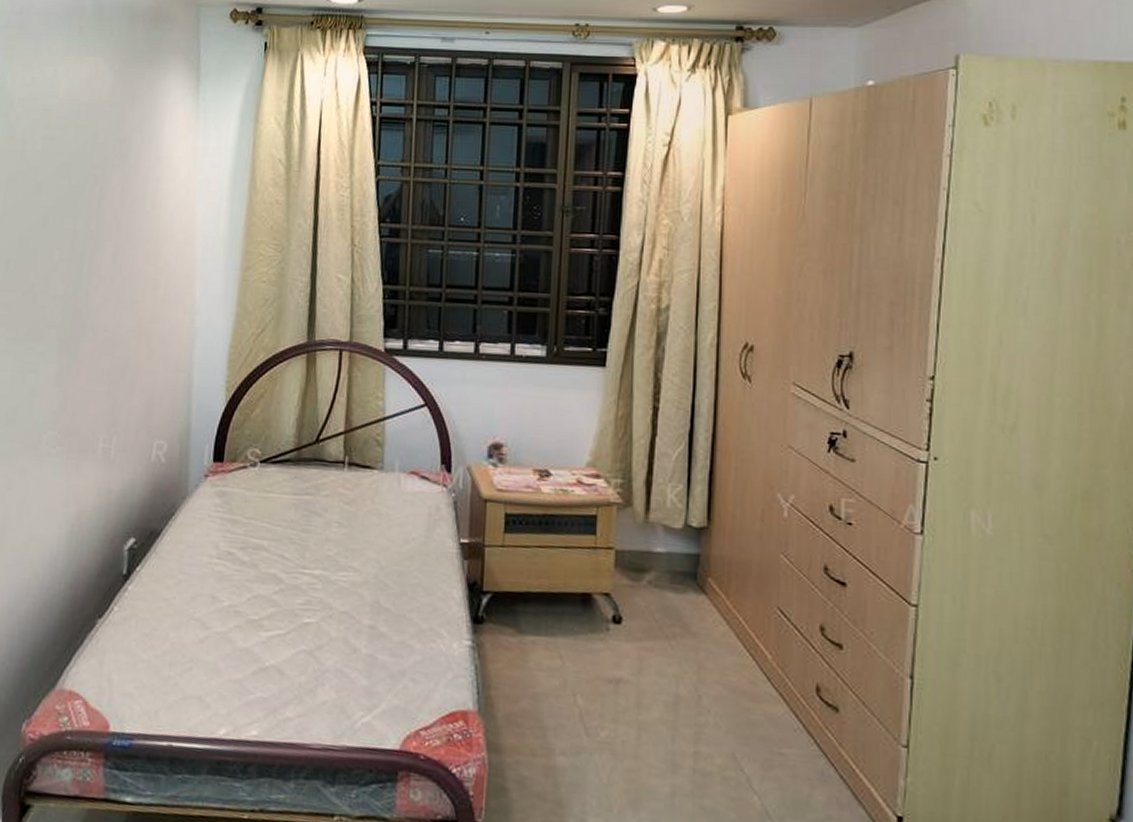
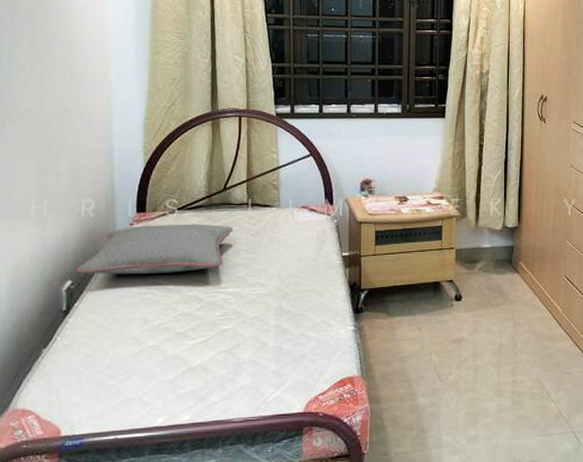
pillow: none [141,478,325,543] -> present [76,223,233,275]

